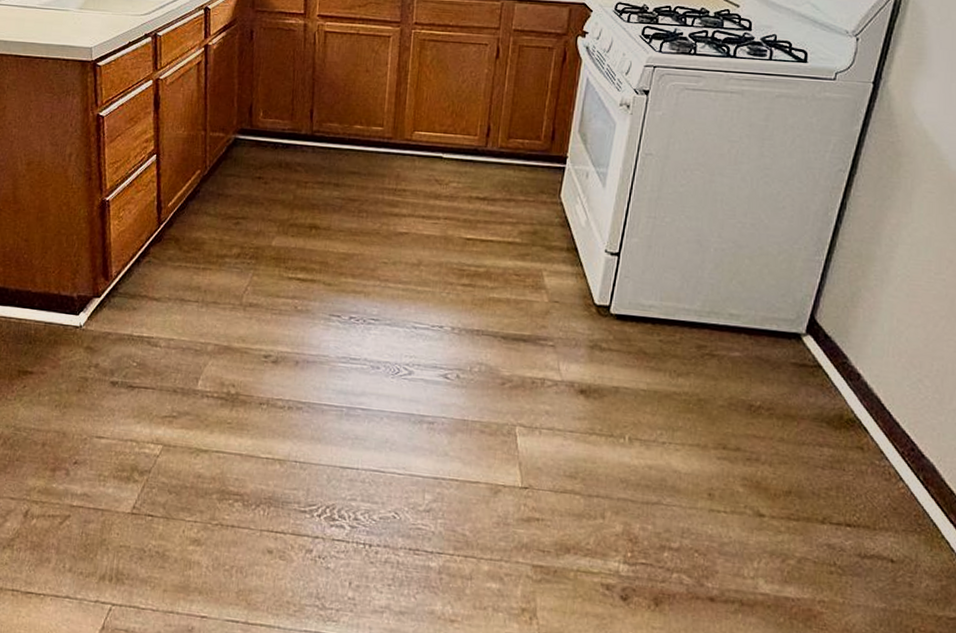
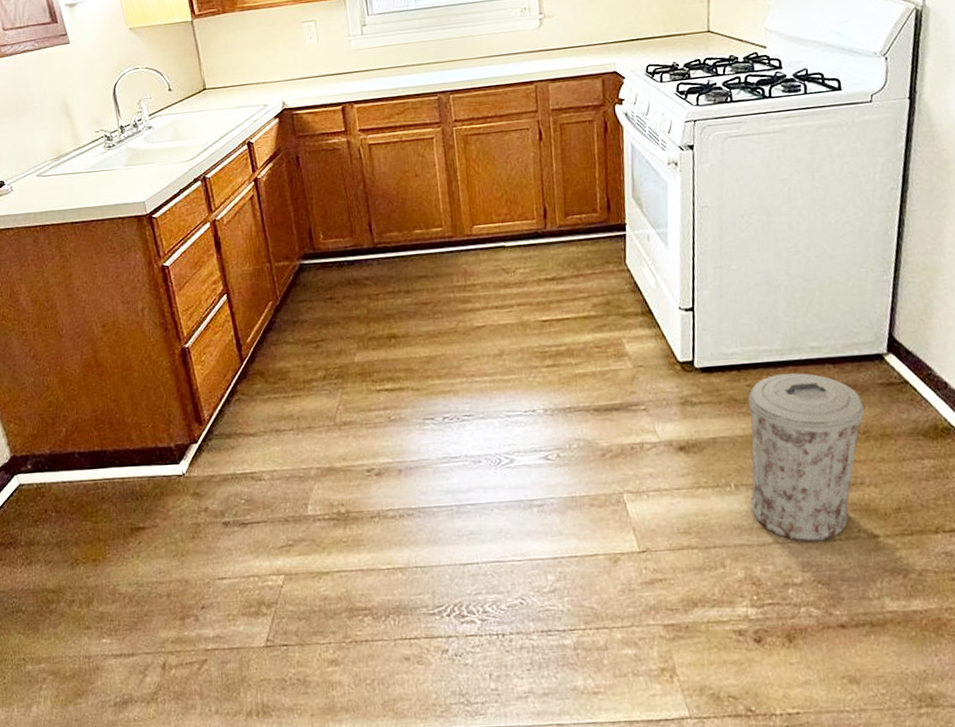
trash can: none [642,335,774,511] -> present [748,373,865,542]

